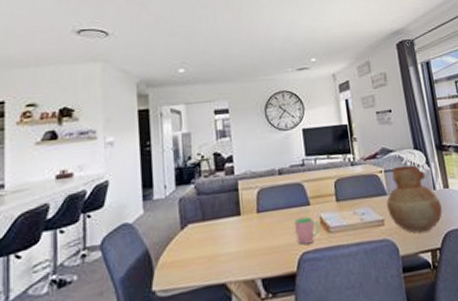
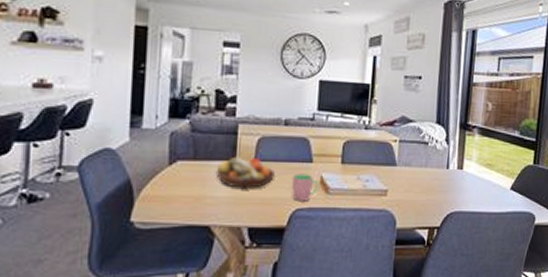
fruit bowl: none [225,209,278,242] -> present [217,156,275,188]
vase: present [386,165,443,233] -> none [393,139,451,209]

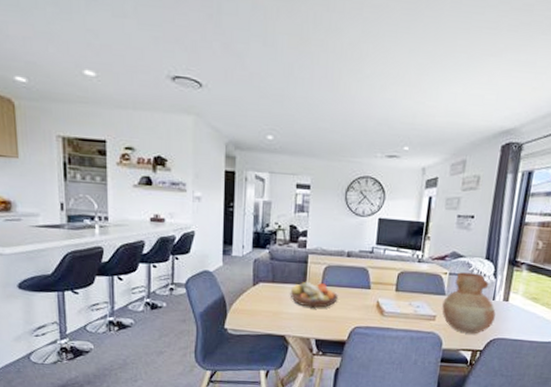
cup: present [291,173,320,201] -> none [352,297,377,321]
vase: none [393,139,451,209] -> present [442,272,496,334]

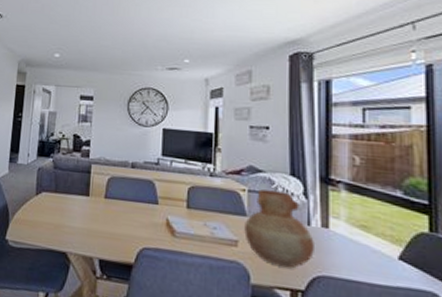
fruit bowl: present [291,281,338,308] -> none [73,192,123,223]

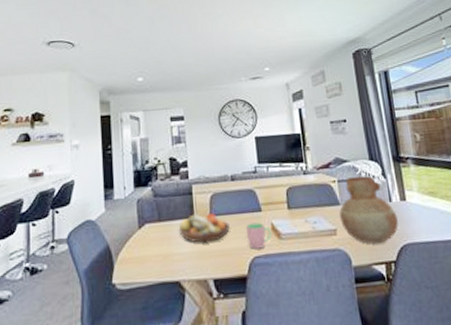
fruit bowl: none [73,192,123,223] -> present [179,213,230,243]
cup: none [138,213,166,242] -> present [245,222,273,250]

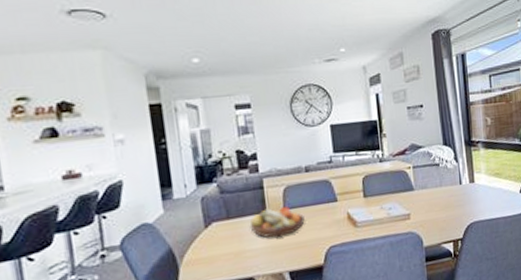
cup: present [245,222,273,250] -> none [321,212,348,239]
vase: present [339,176,399,244] -> none [413,160,467,225]

